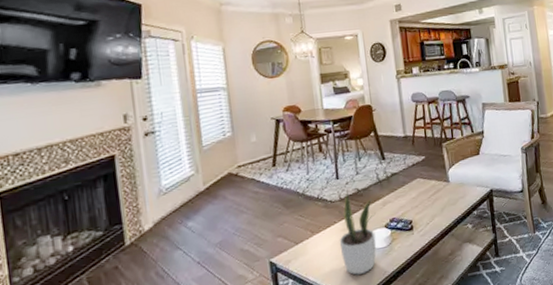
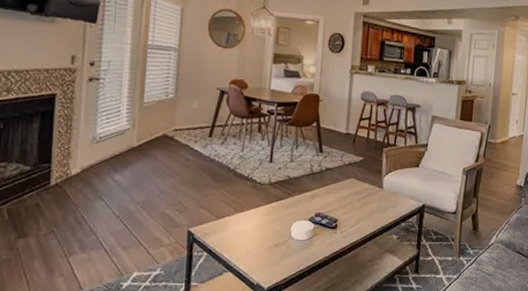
potted plant: present [338,190,377,275] -> none [260,175,302,262]

